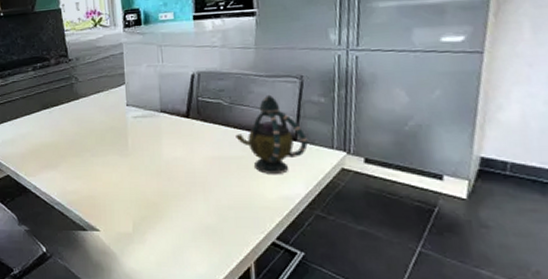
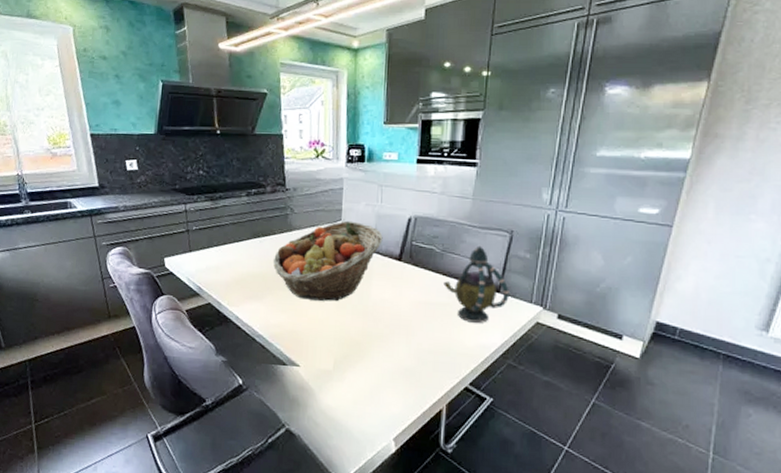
fruit basket: none [63,83,168,164] -> present [272,220,383,302]

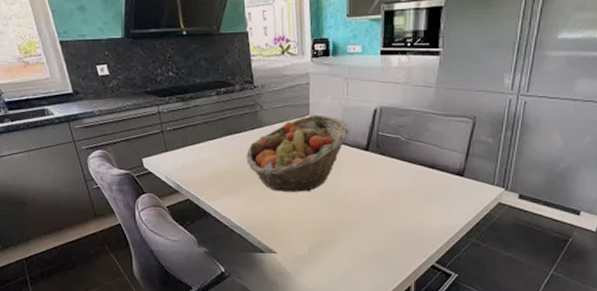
teapot: present [444,245,509,323] -> none [410,132,473,206]

